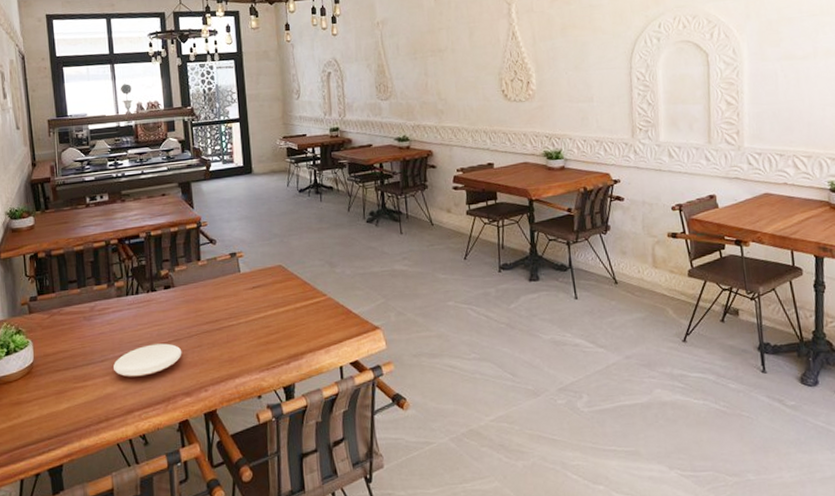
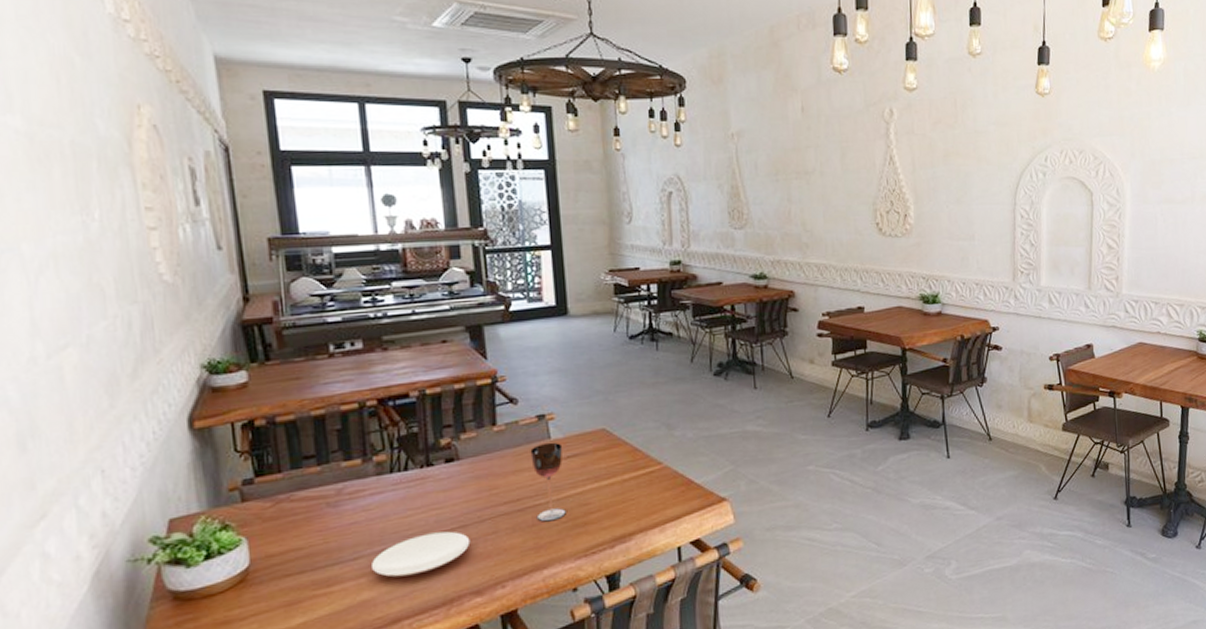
wineglass: none [225,275,252,340] -> present [530,442,566,522]

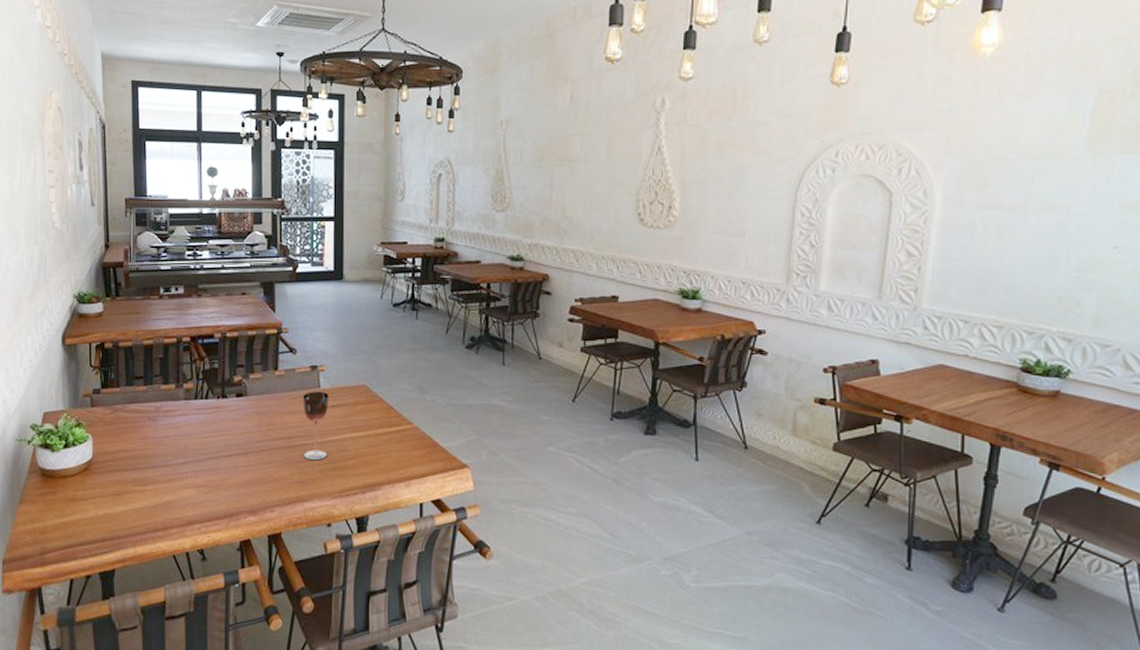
plate: present [372,531,471,578] -> none [176,454,250,488]

